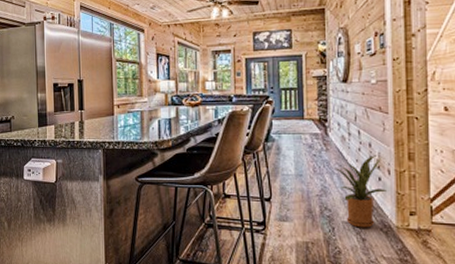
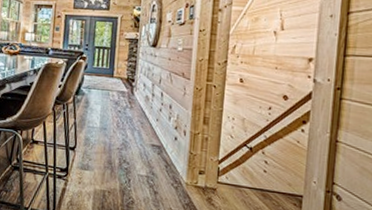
house plant: present [332,155,388,228] -> none [134,116,182,183]

